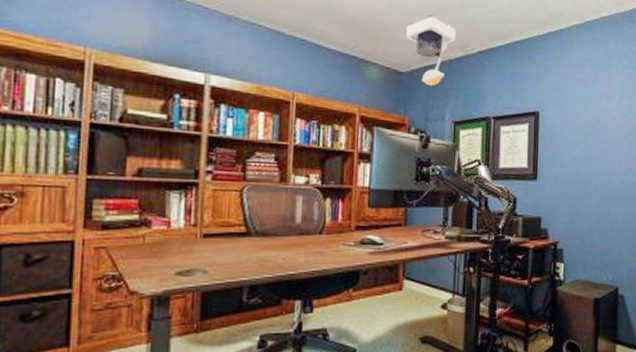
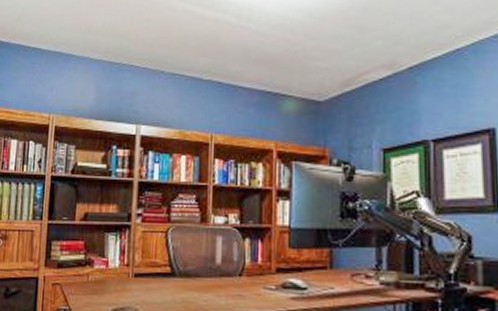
ceiling light: present [406,15,457,87] -> none [323,37,380,113]

